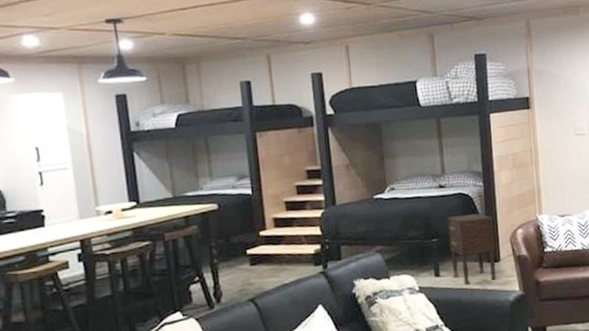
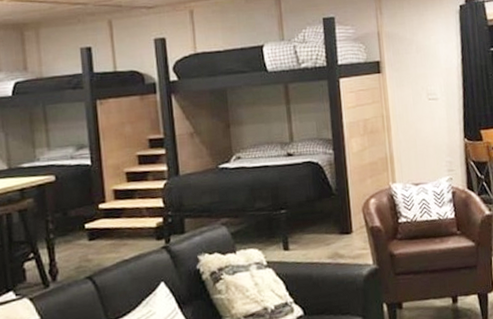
nightstand: present [447,213,497,284] -> none [296,182,349,258]

